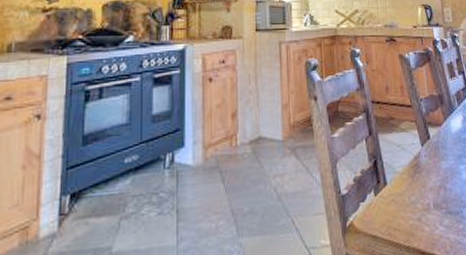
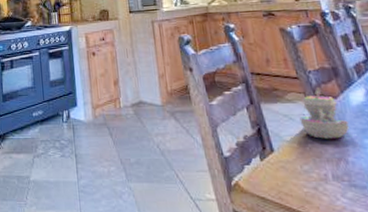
candle: none [410,115,449,168] -> present [299,87,350,139]

